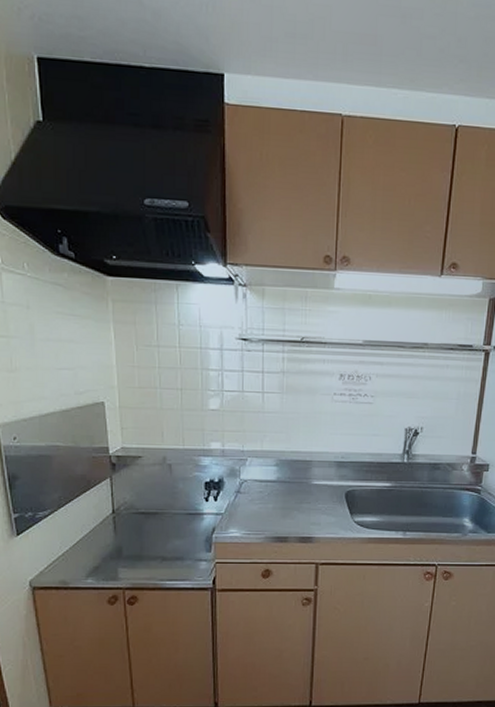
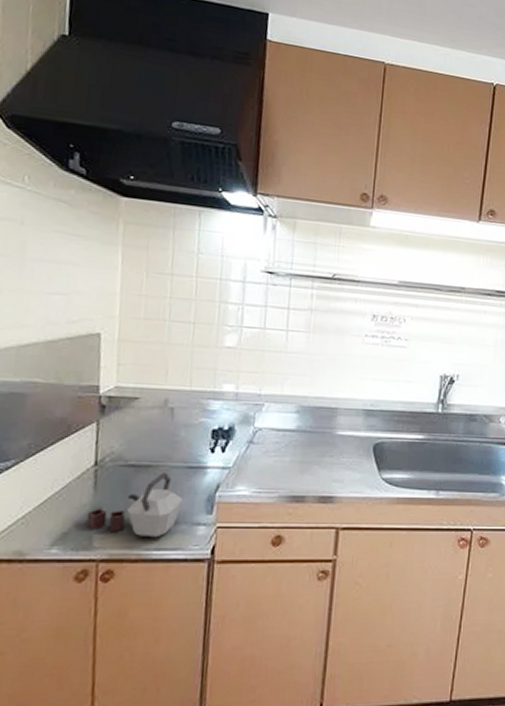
kettle: none [111,519,186,571] -> present [86,473,184,538]

